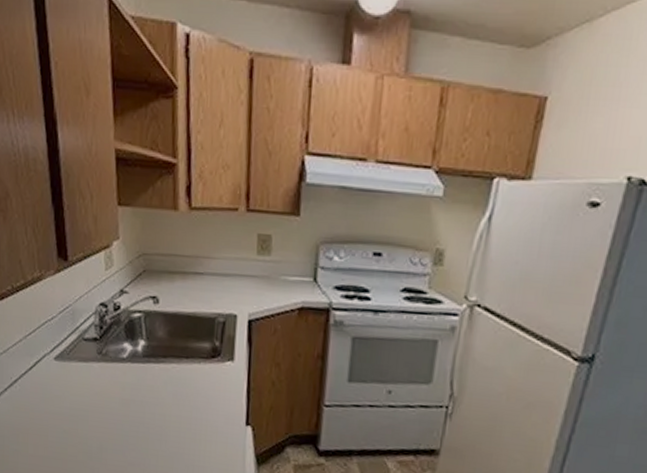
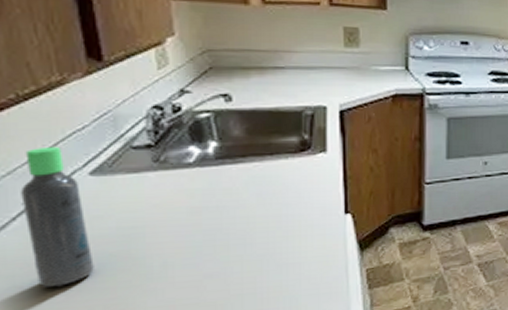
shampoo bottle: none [11,332,53,451] -> present [20,146,94,287]

